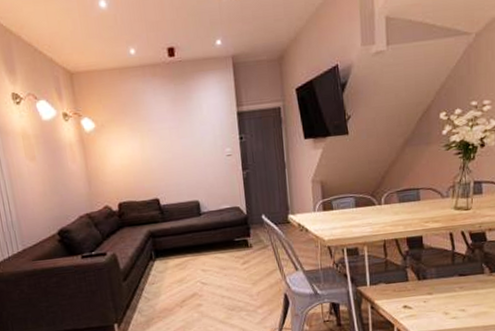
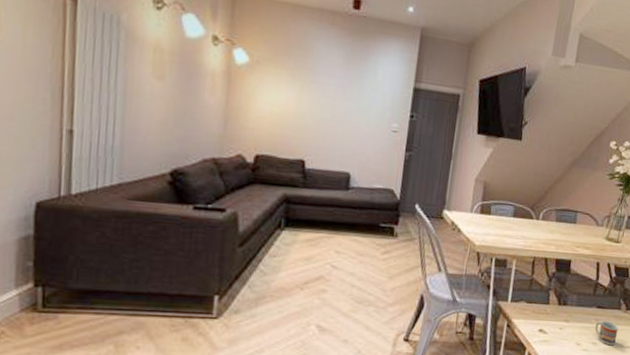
cup: none [460,287,486,310] -> present [595,321,619,346]

